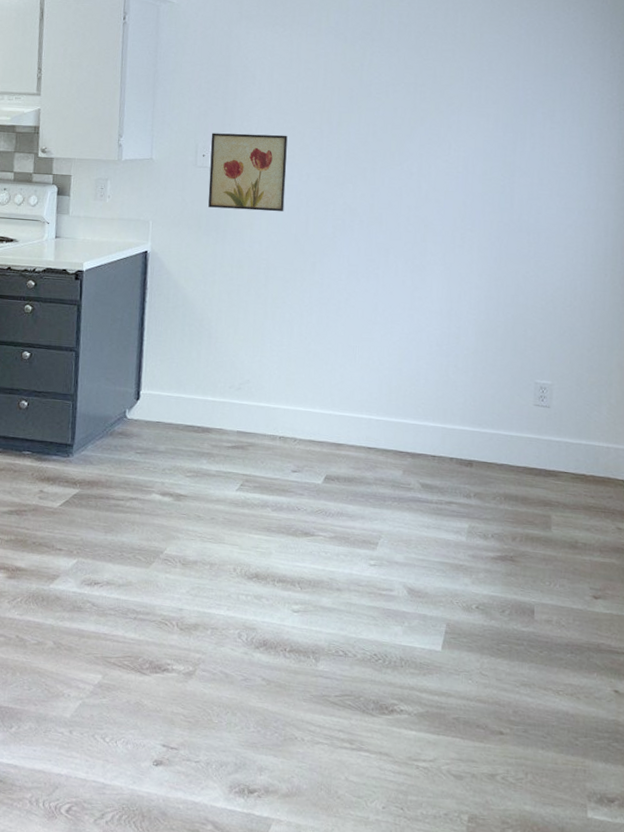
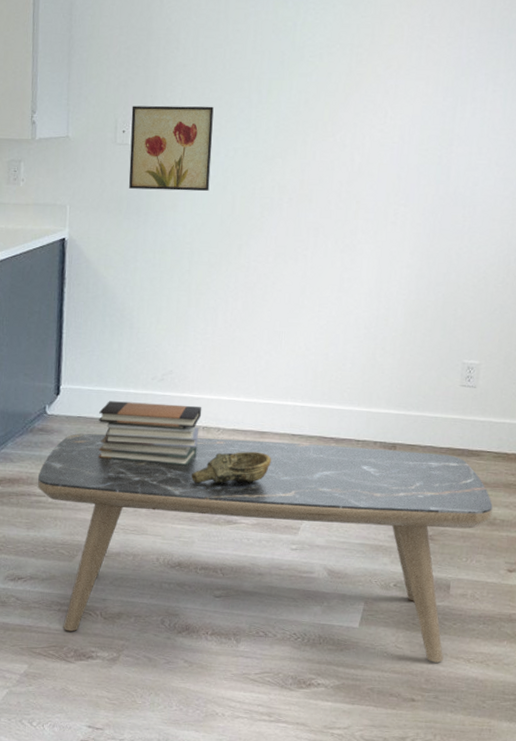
coffee table: none [116,438,574,693] -> present [37,433,493,663]
book stack: none [176,407,279,475] -> present [98,401,202,466]
decorative bowl: none [268,462,348,495] -> present [191,451,272,484]

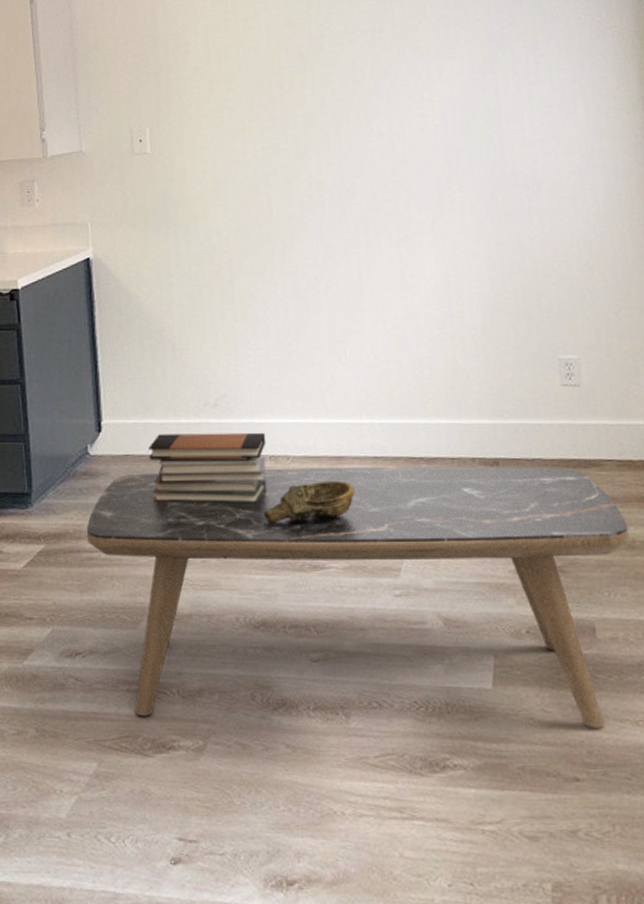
wall art: present [128,105,214,192] -> none [146,106,241,199]

